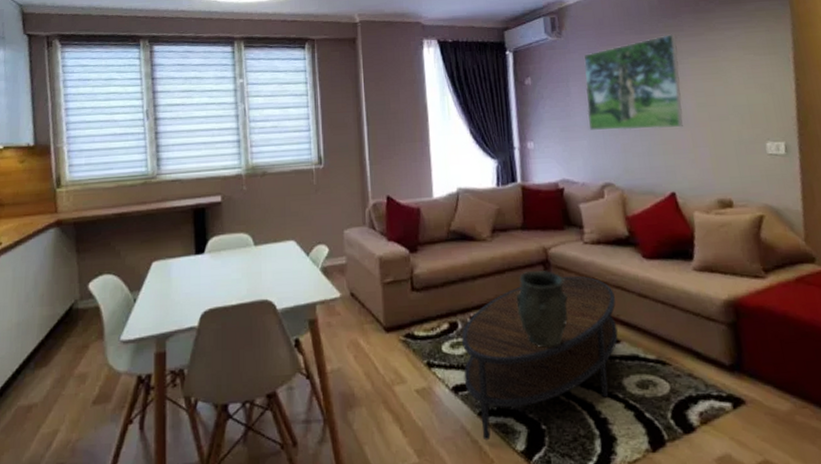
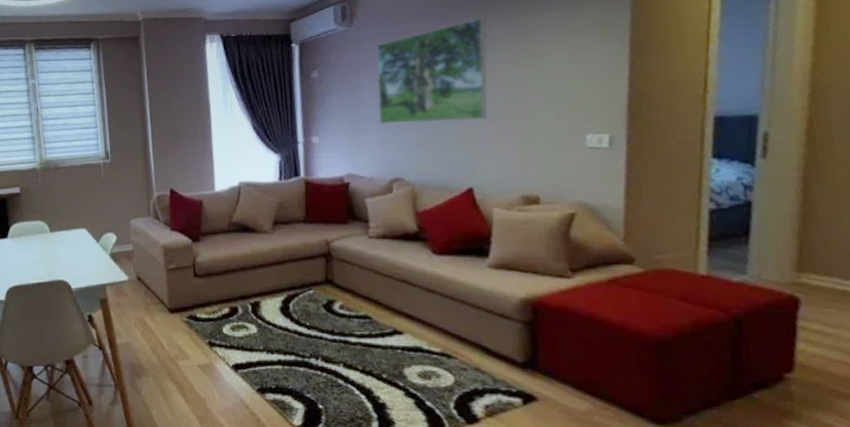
coffee table: present [462,275,618,441] -> none [242,268,401,414]
vase: present [516,270,569,348] -> none [296,263,350,335]

